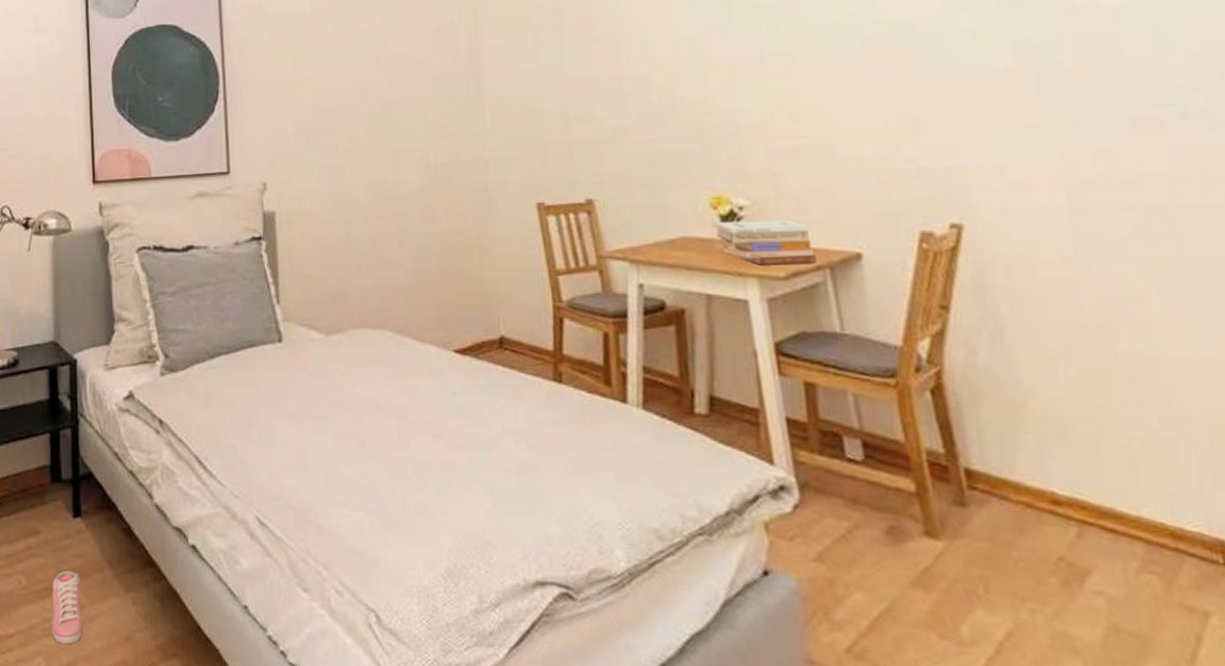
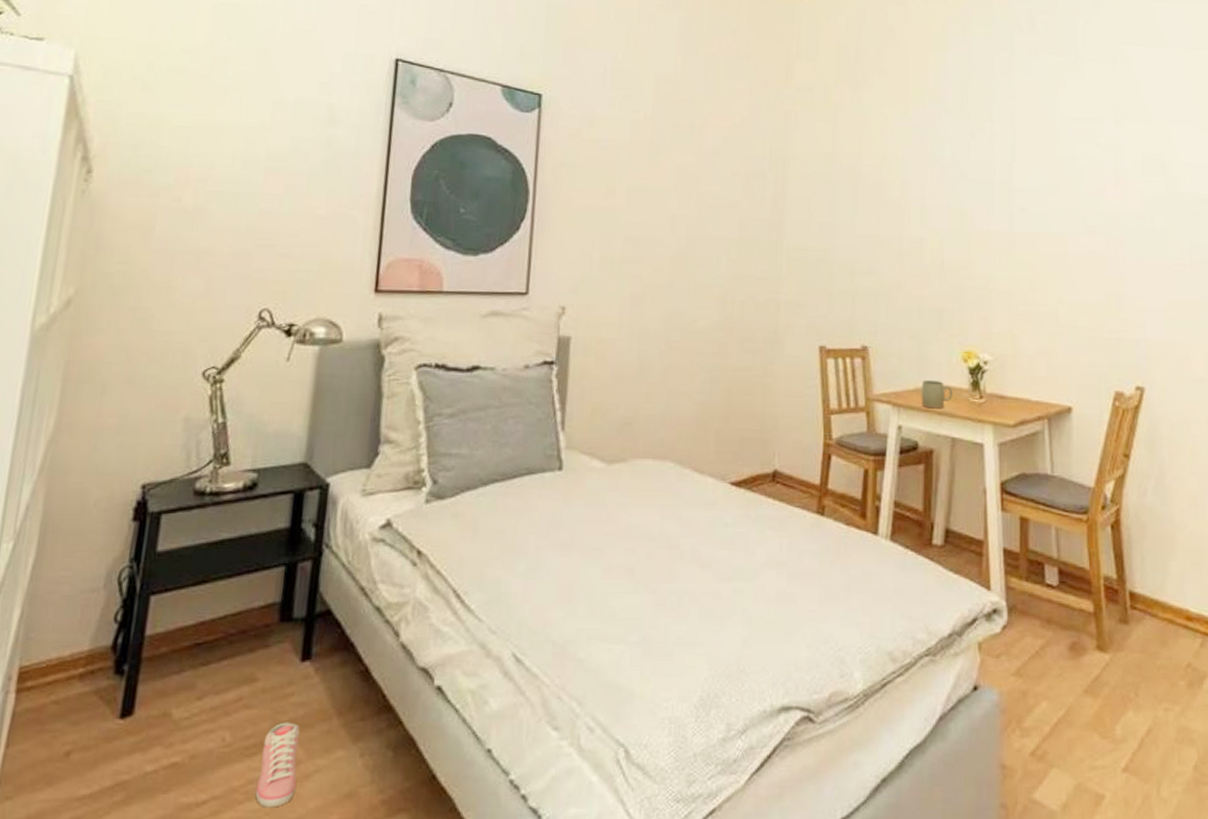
mug: none [662,231,703,264] -> present [921,379,953,409]
books: present [712,220,816,265] -> none [962,373,1038,415]

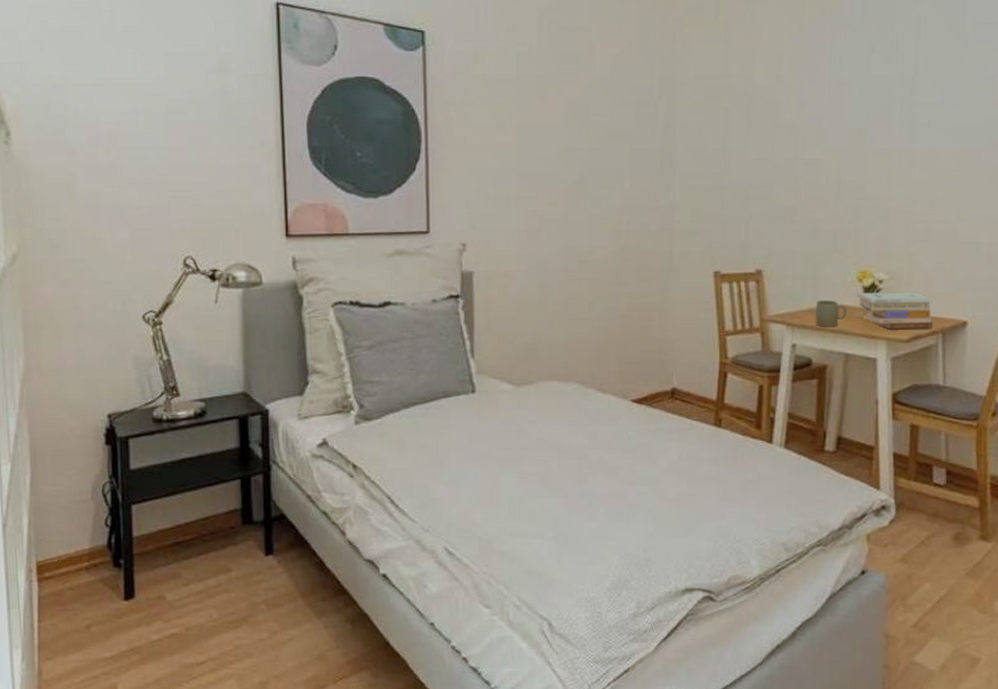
sneaker: present [255,722,300,808] -> none [243,602,276,667]
books: none [962,373,1038,415] -> present [856,292,934,330]

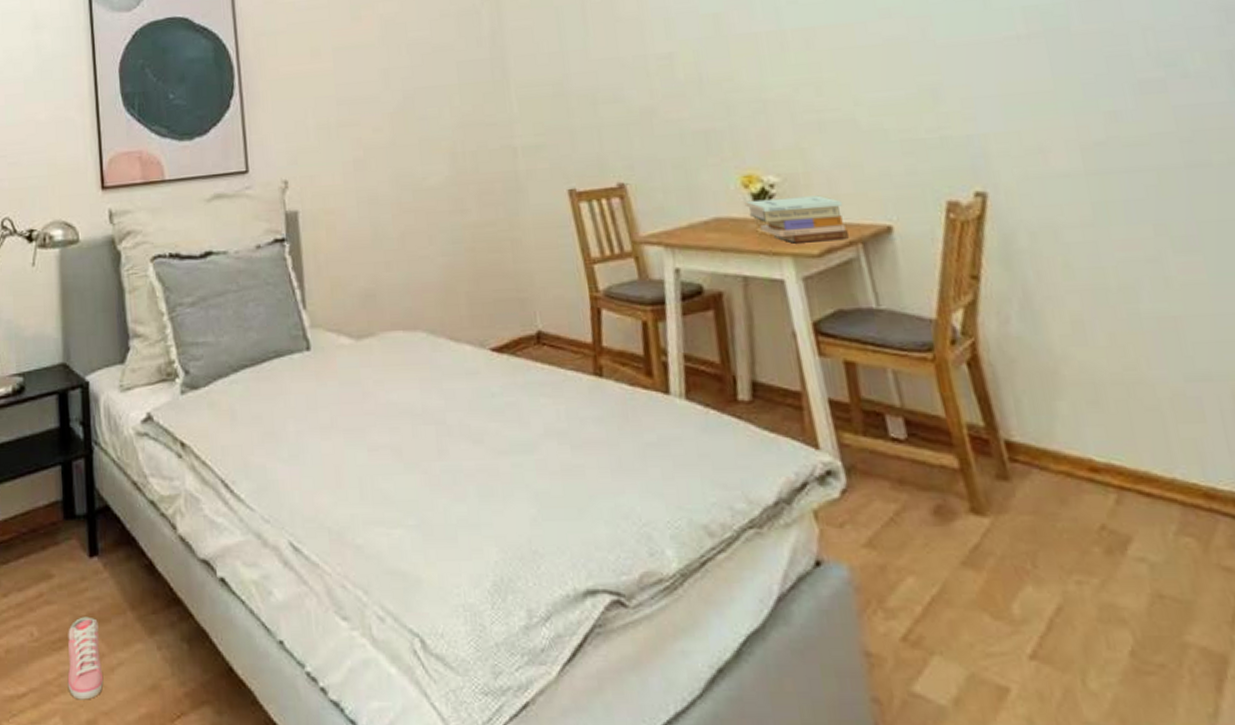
sneaker: none [243,602,276,667] -> present [67,616,104,700]
mug: present [815,299,847,327] -> none [695,212,737,246]

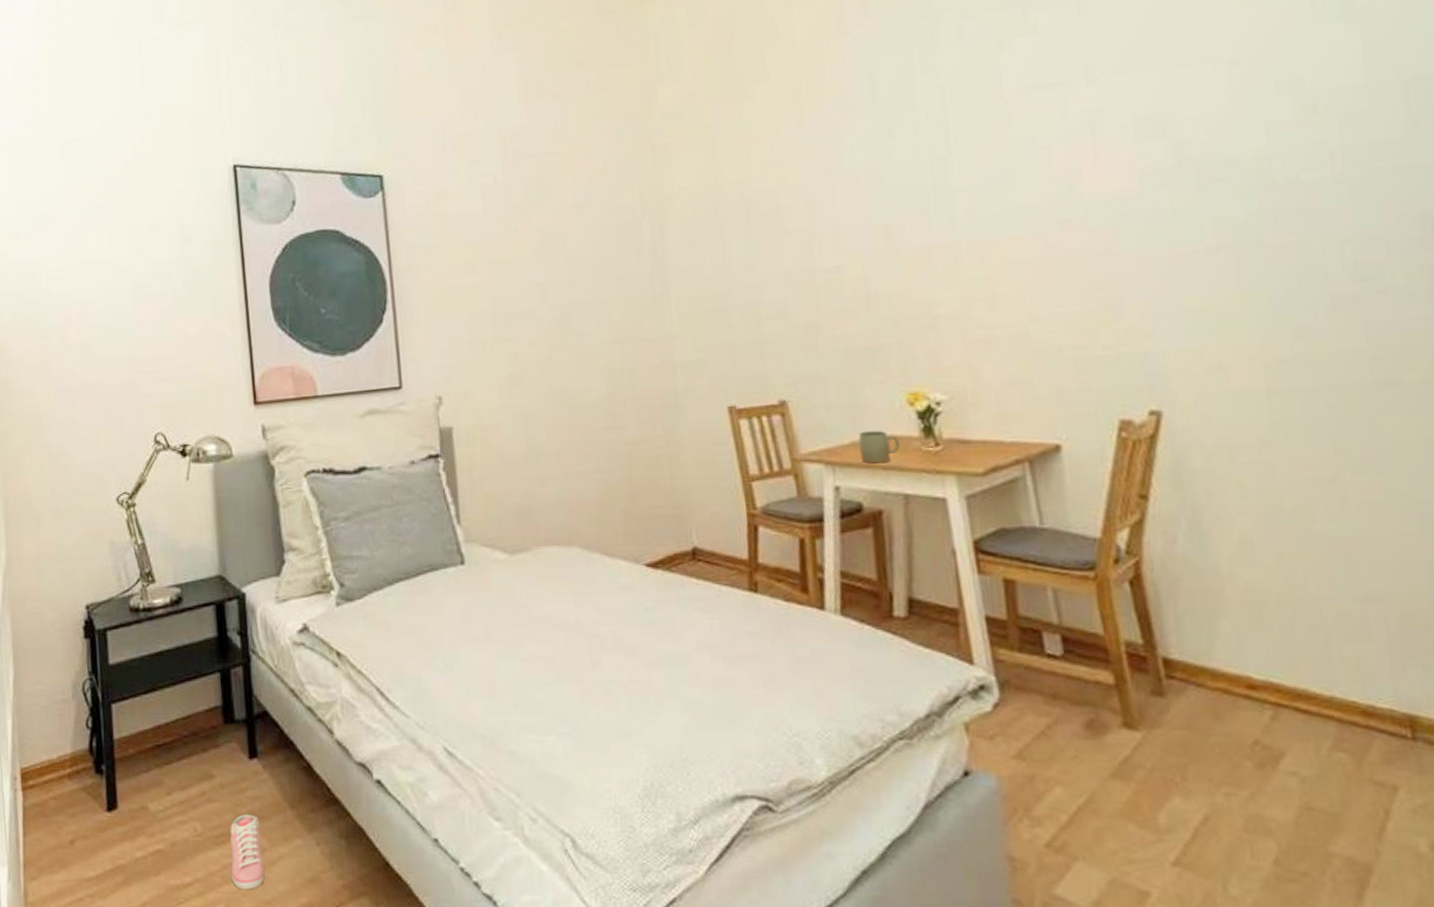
mug: none [695,212,737,246] -> present [858,430,900,464]
books: present [744,195,849,244] -> none [909,413,1015,462]

